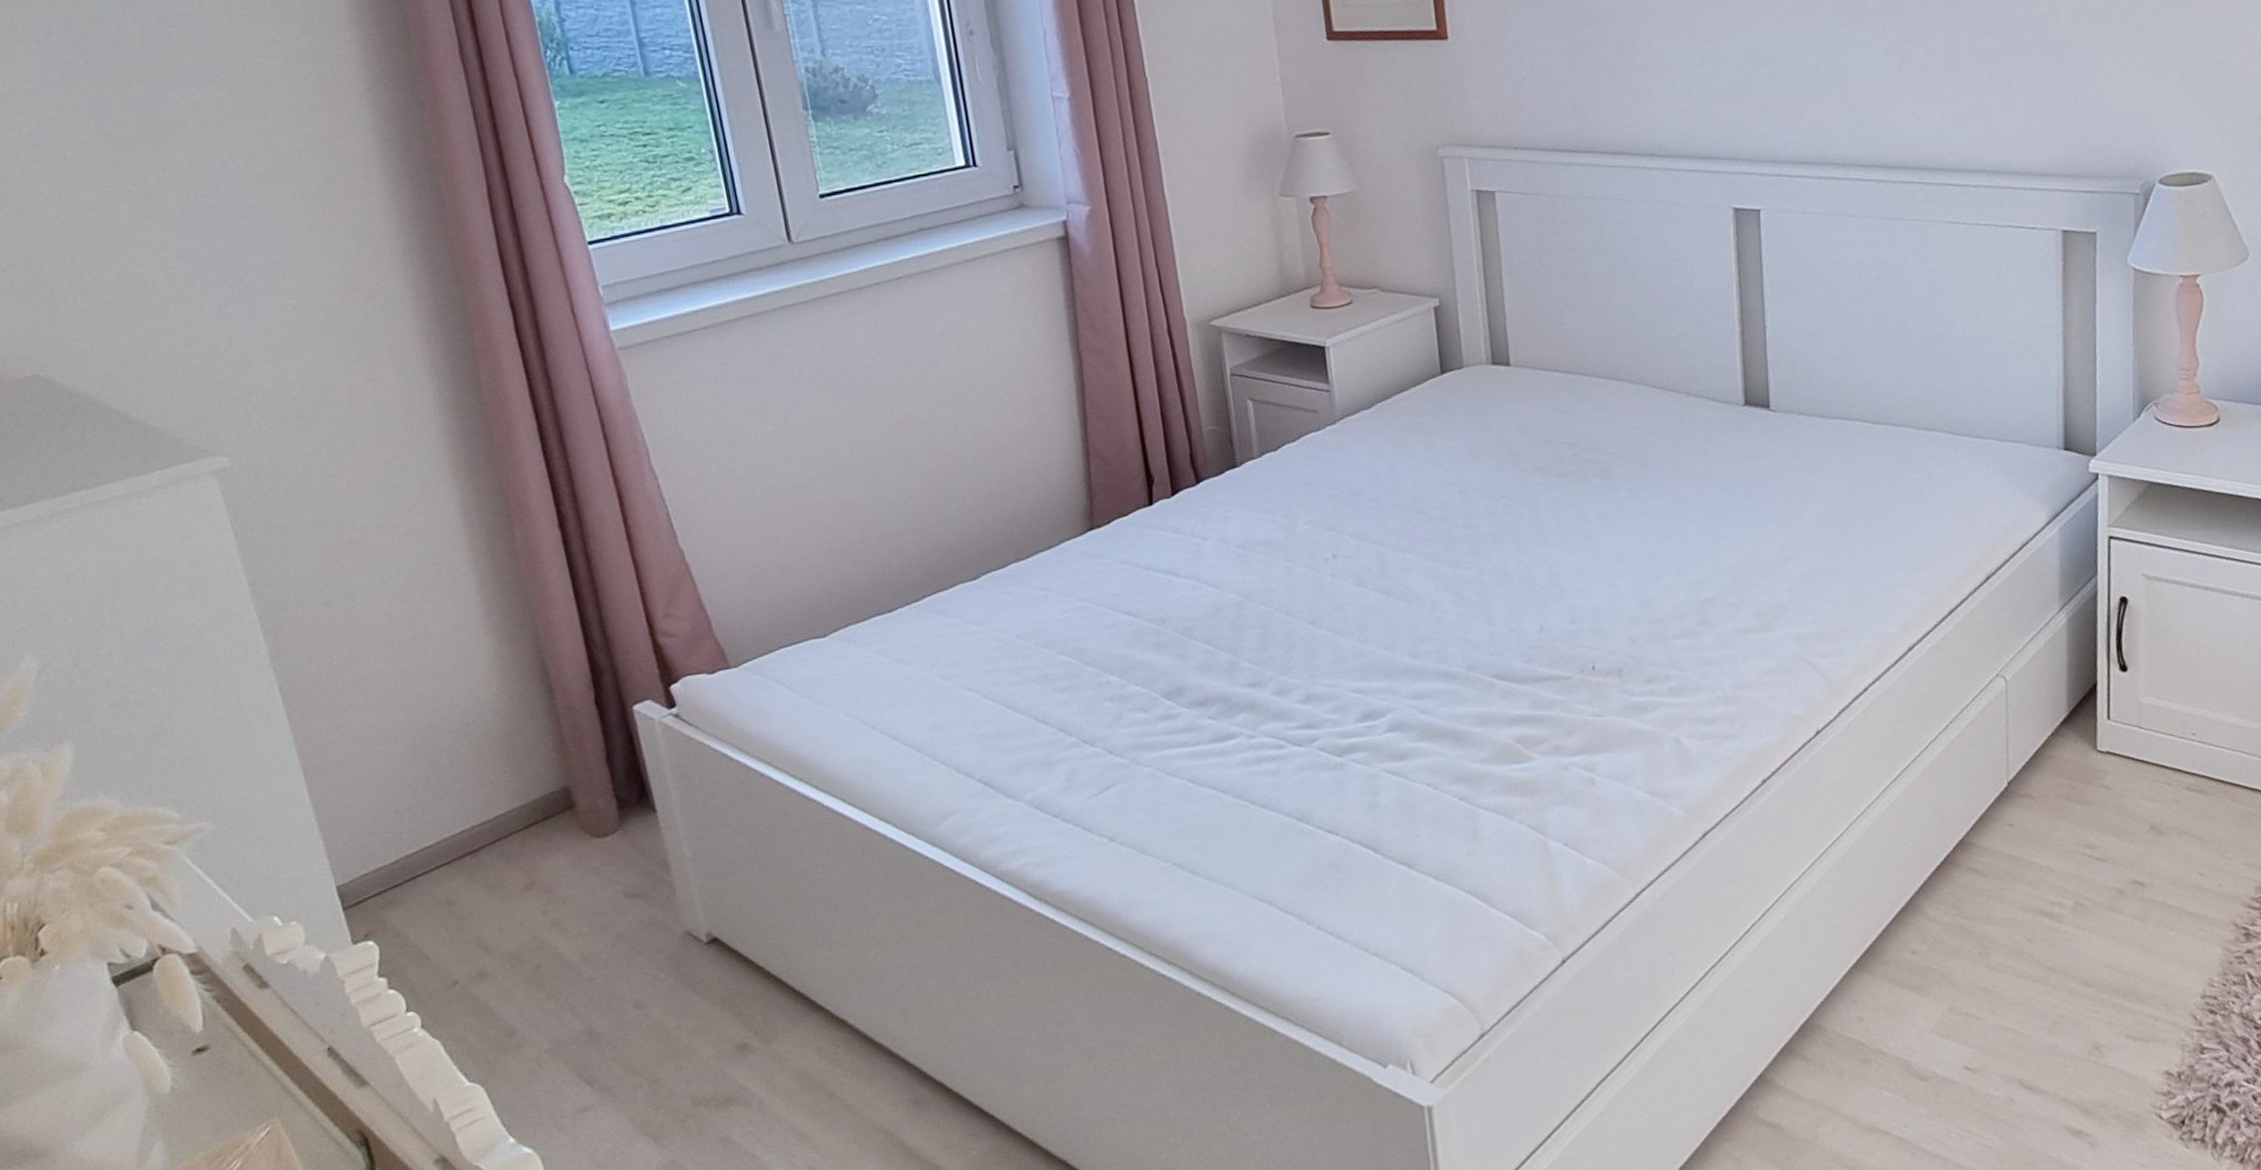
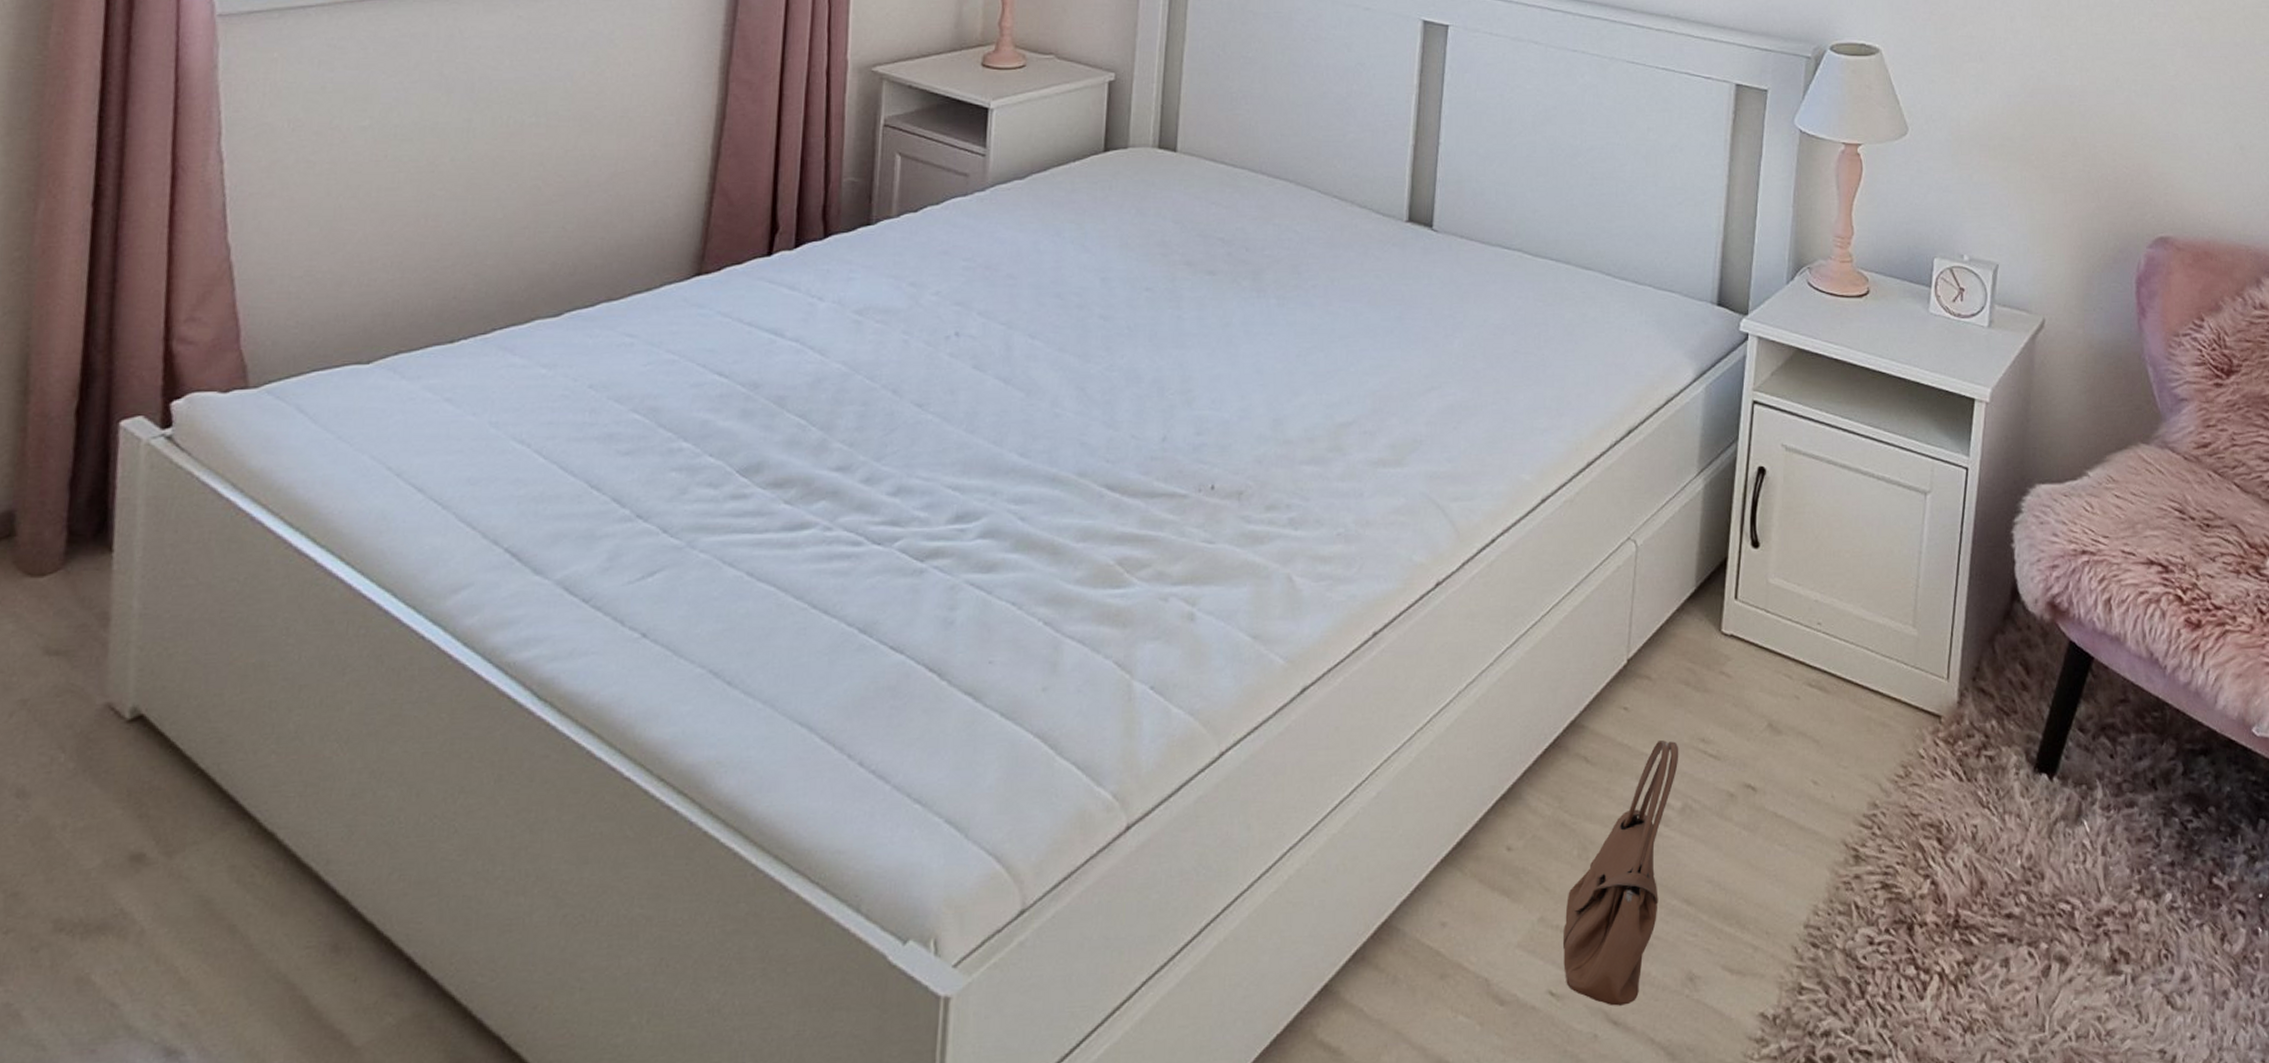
handbag: none [1972,849,2067,1075] -> present [1562,740,1679,1006]

